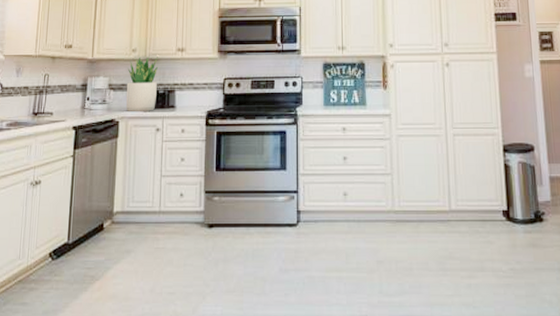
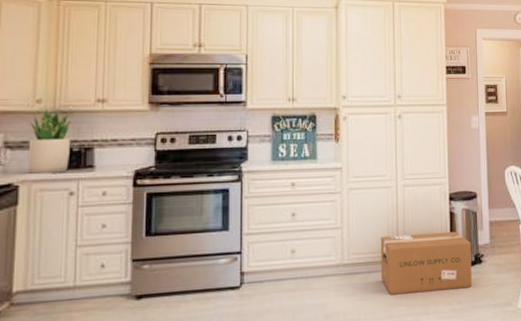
box: none [432,185,532,247] -> present [380,231,472,295]

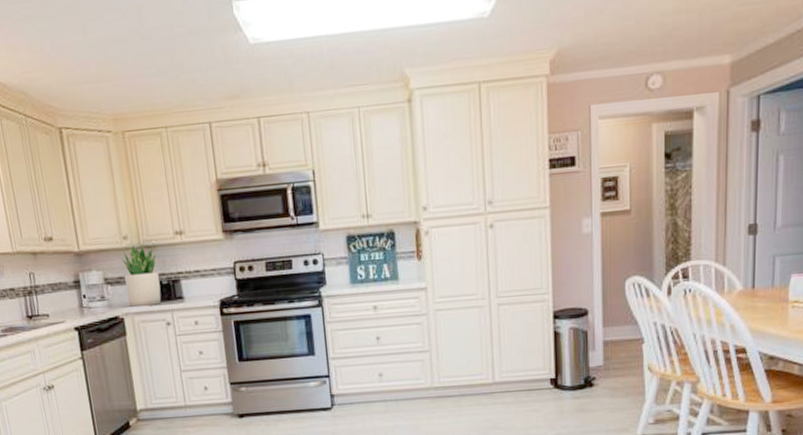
box: present [380,231,472,295] -> none [474,352,580,419]

